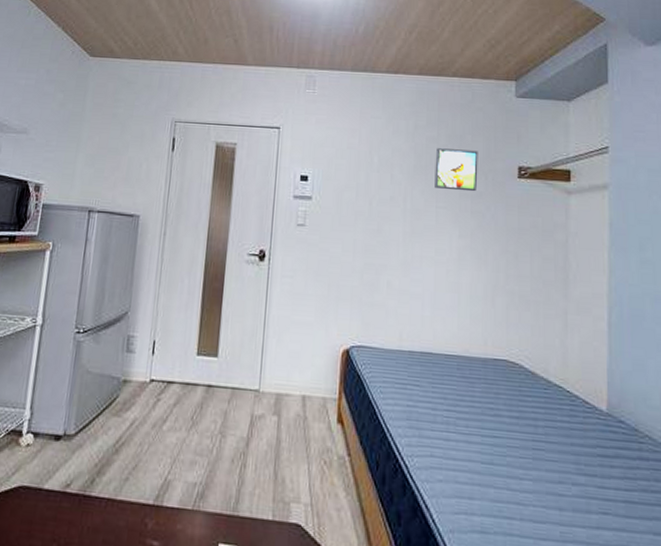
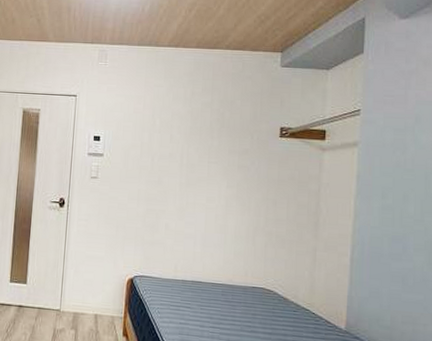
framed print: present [435,148,478,192] -> none [207,112,246,149]

